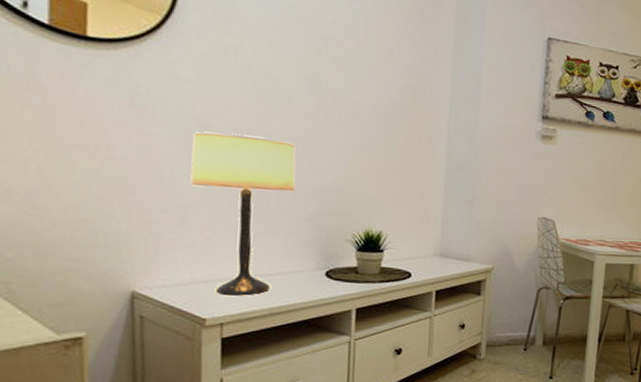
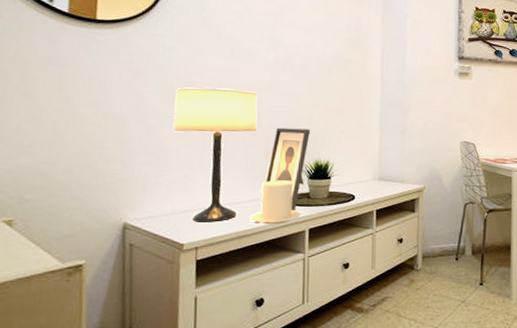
candle: none [287,250,348,302] -> present [251,180,302,225]
picture frame: none [300,188,361,288] -> present [261,127,311,211]

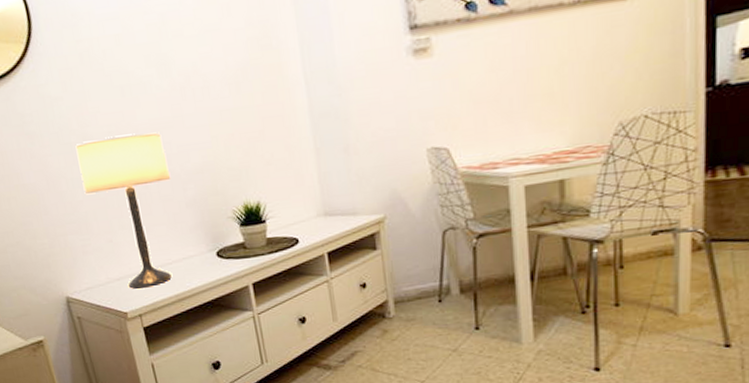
candle: present [251,180,302,225] -> none [187,231,241,284]
picture frame: present [261,127,311,211] -> none [191,166,236,266]

